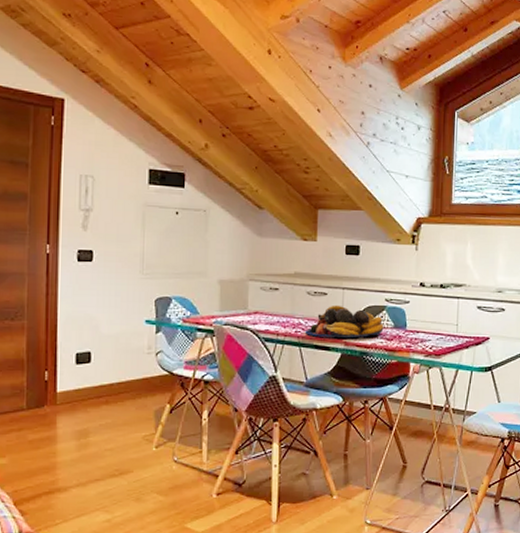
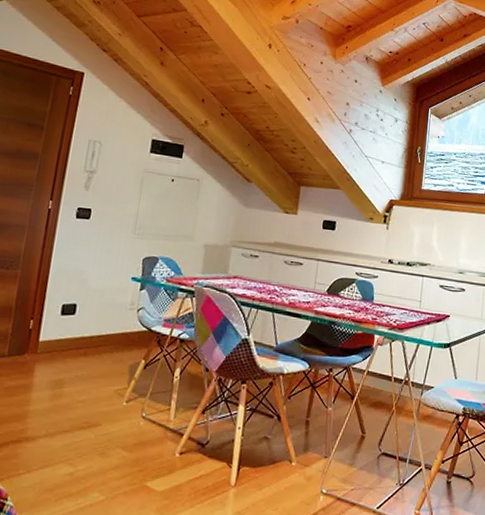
fruit bowl: present [305,305,384,339] -> none [279,274,353,308]

